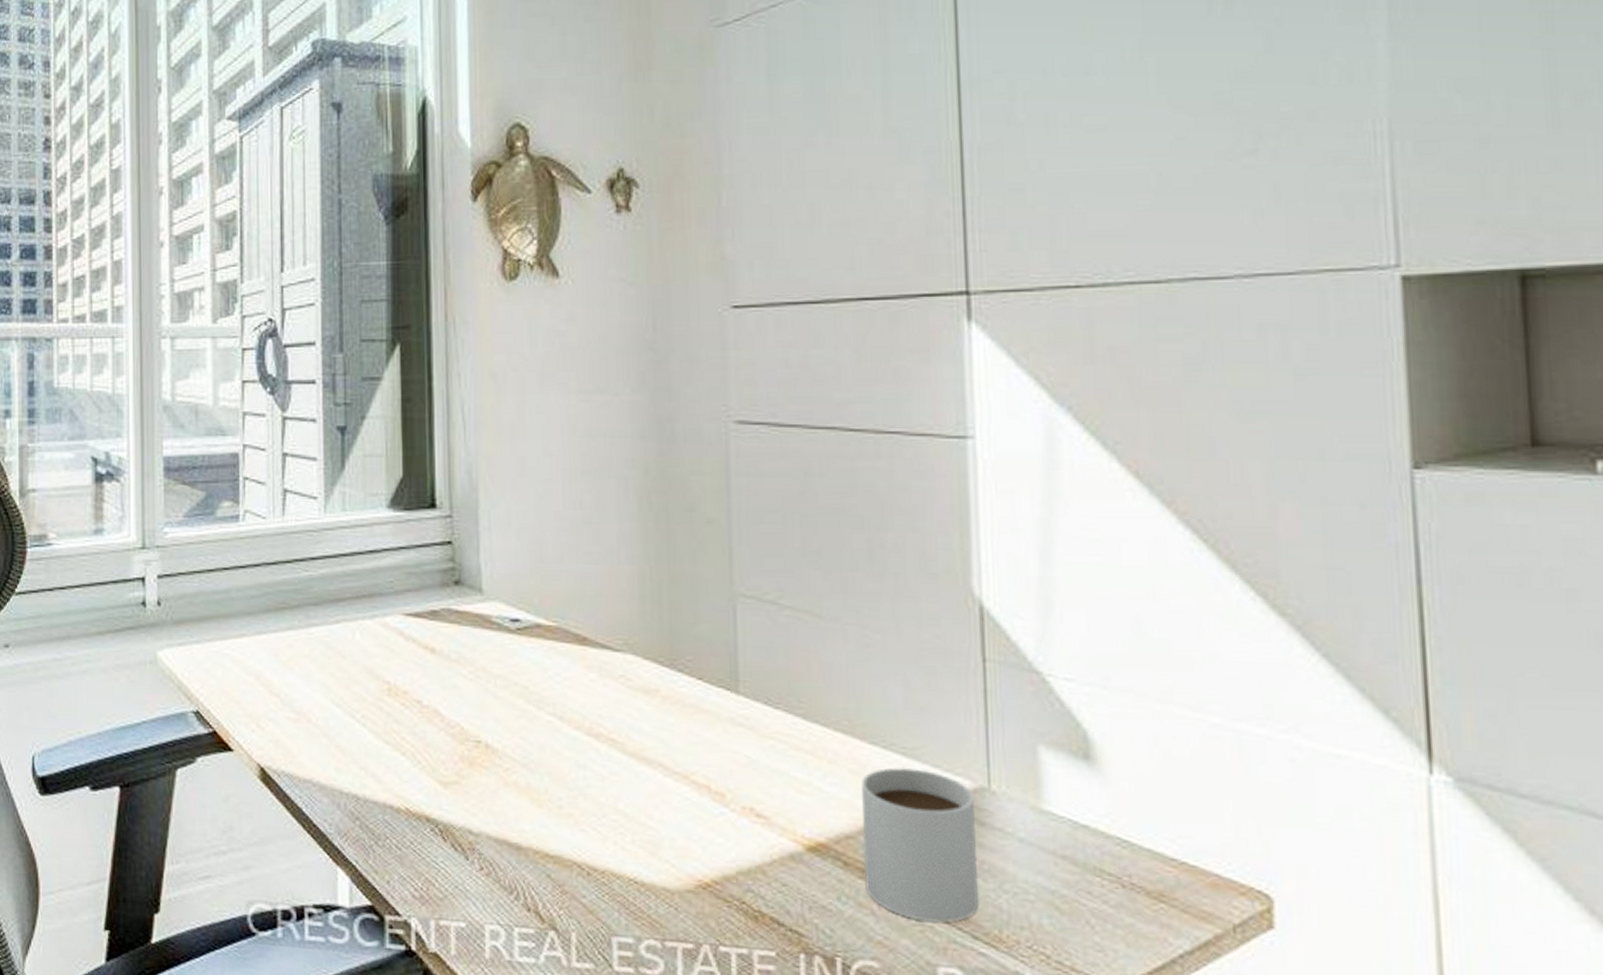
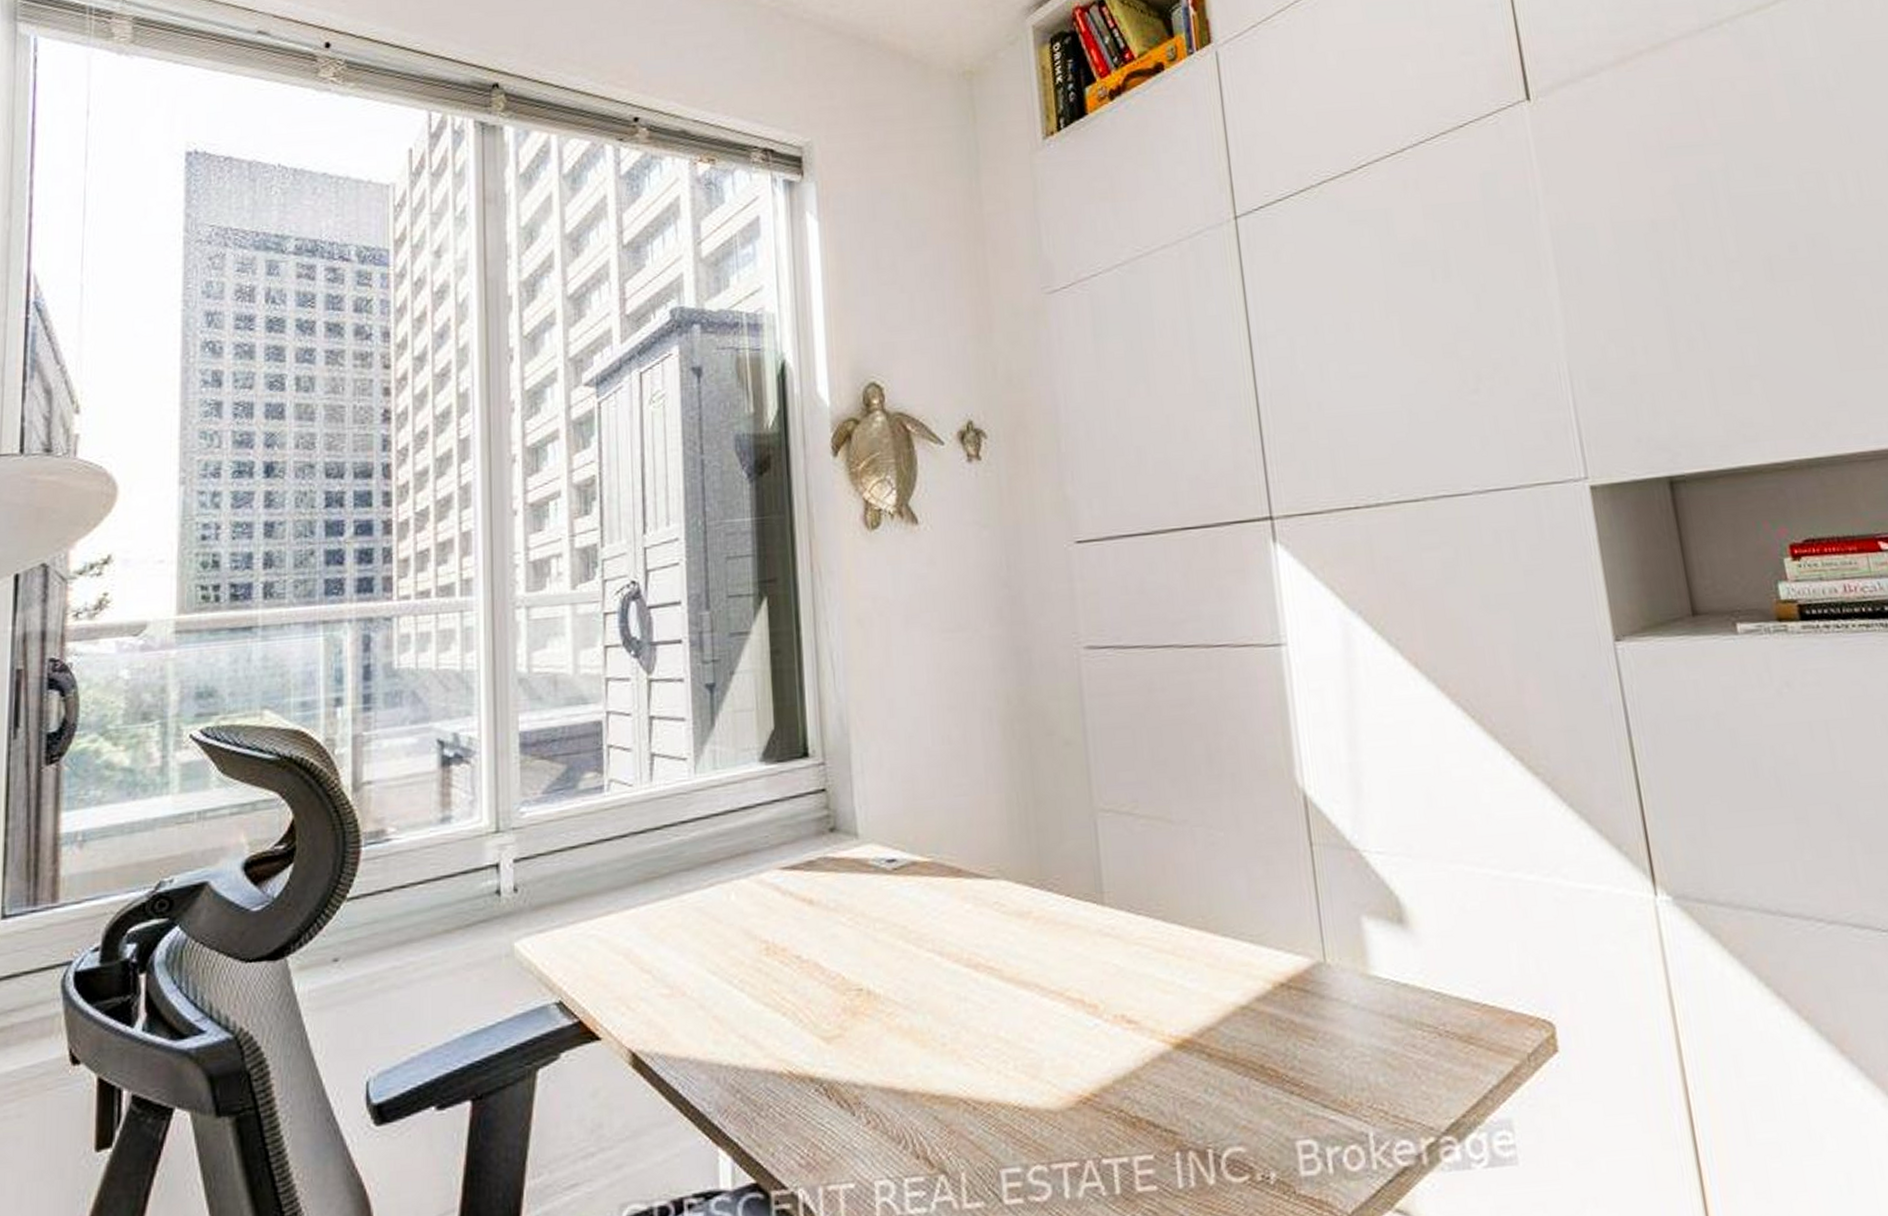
mug: present [862,767,980,923] -> none [1217,953,1326,1100]

